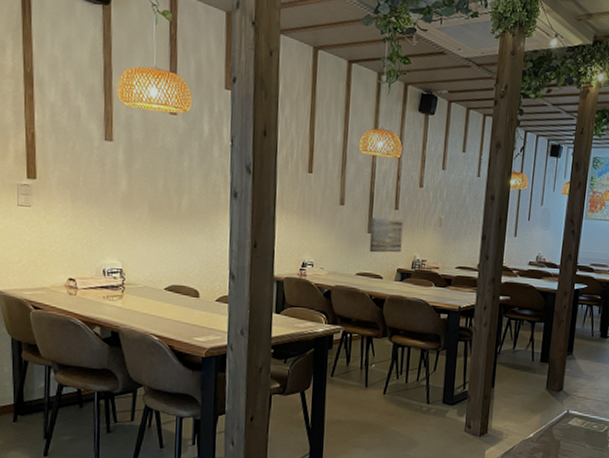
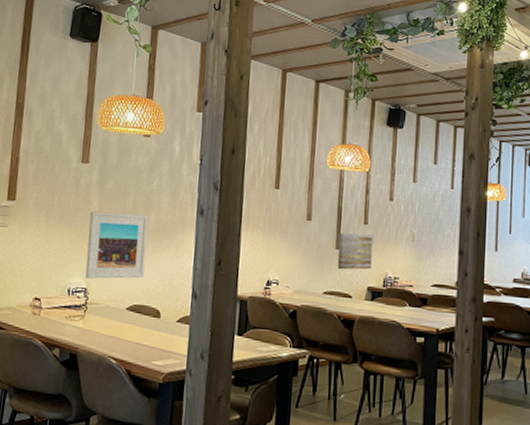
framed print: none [119,192,181,261] -> present [85,211,148,279]

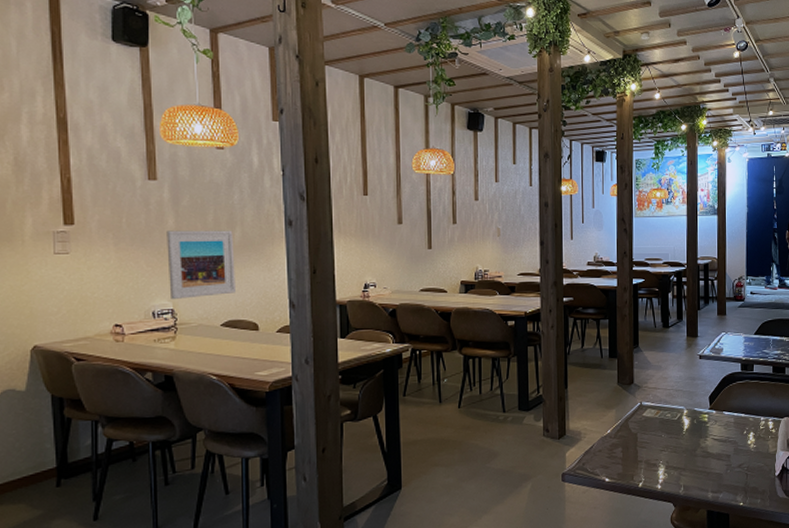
wall art: present [337,233,373,270] -> none [430,233,463,268]

